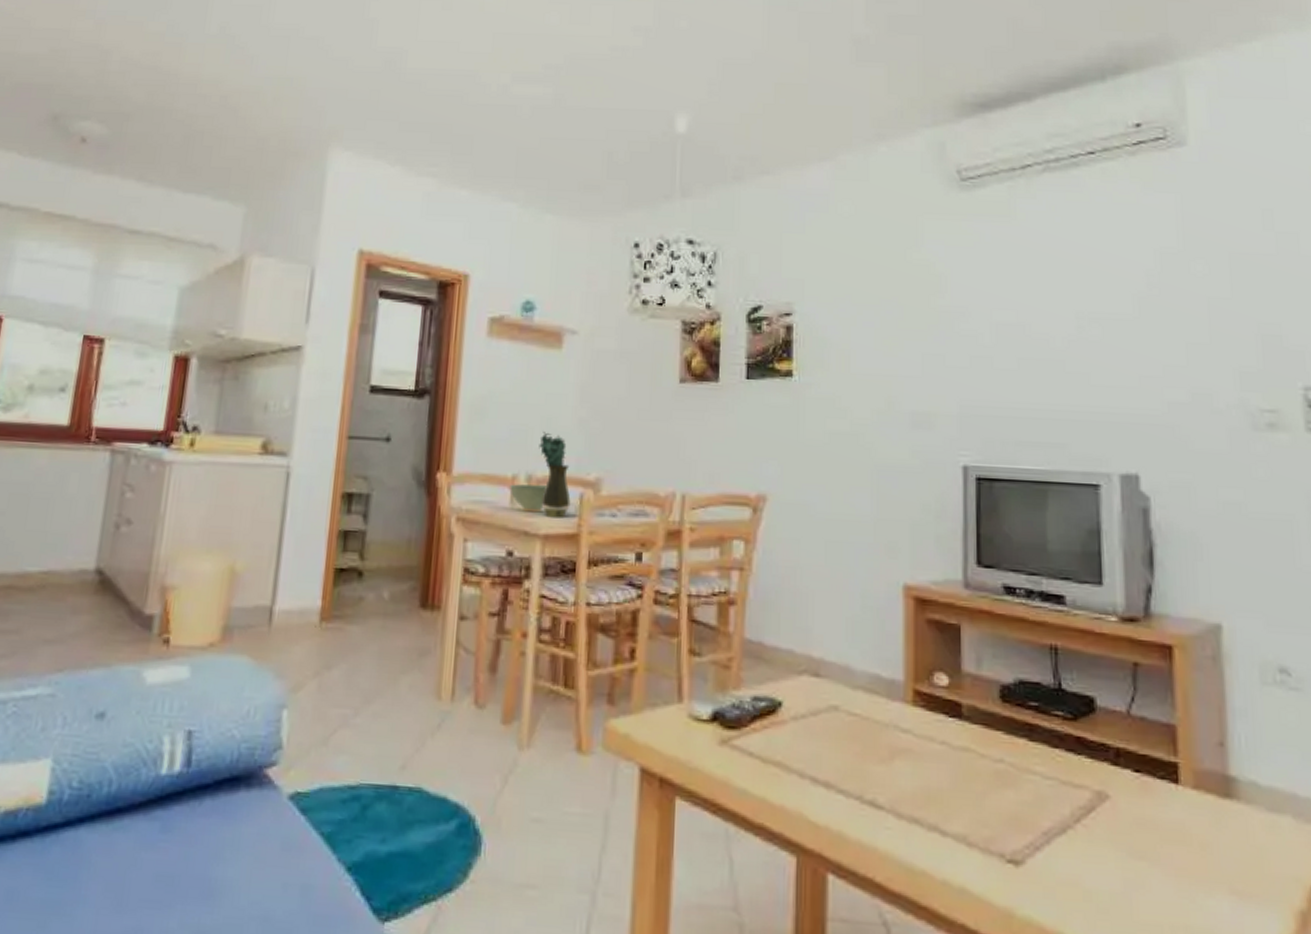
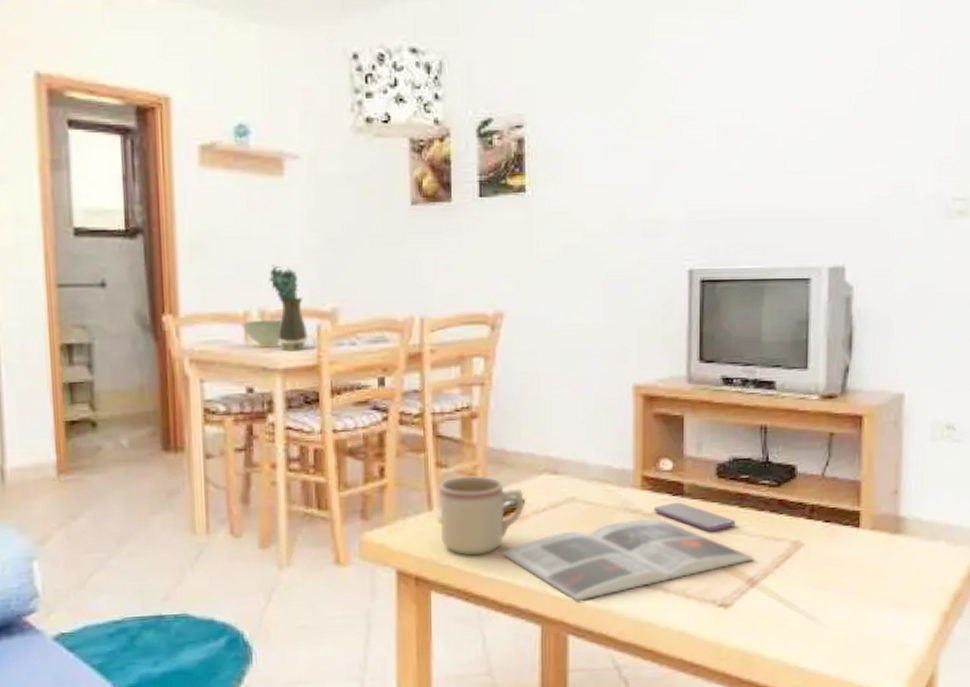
mug: none [689,668,782,760] -> present [438,476,524,555]
magazine: none [756,740,1050,832] -> present [502,518,755,601]
smartphone: none [927,725,1025,766] -> present [653,502,736,532]

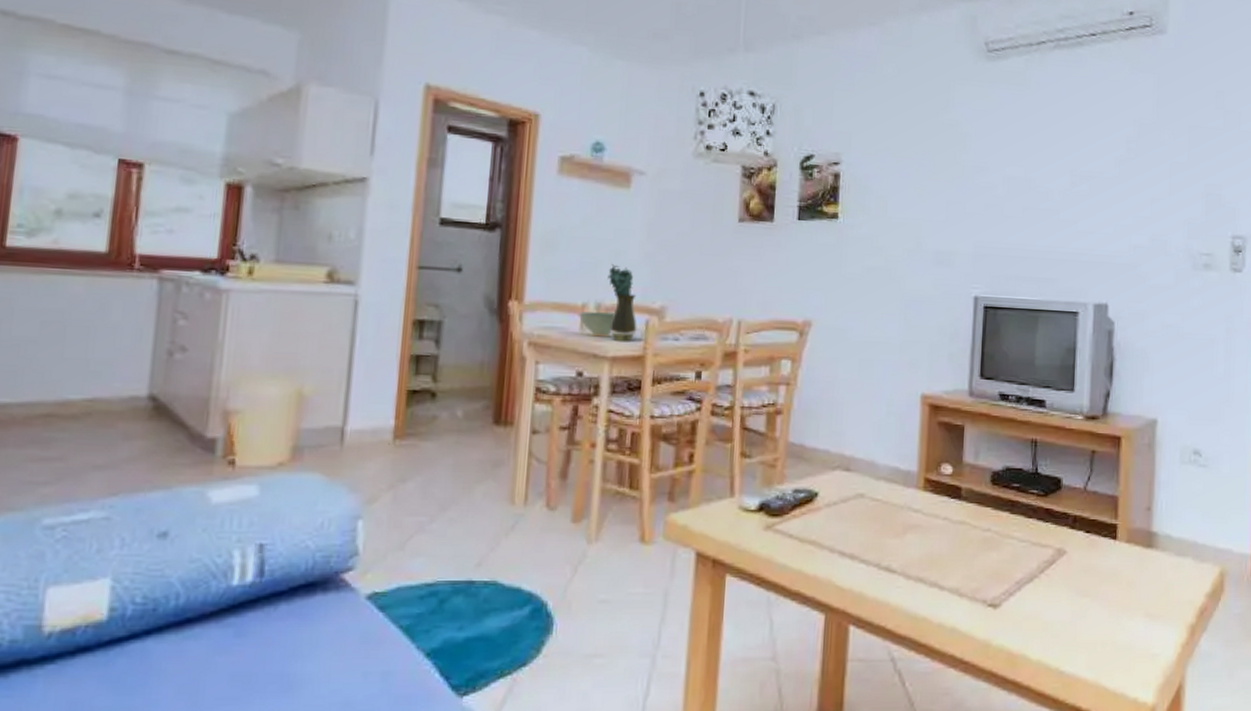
mug: present [438,476,524,555] -> none [739,467,818,541]
magazine: present [502,518,755,601] -> none [794,518,1023,592]
smartphone: present [653,502,736,532] -> none [933,504,1007,534]

